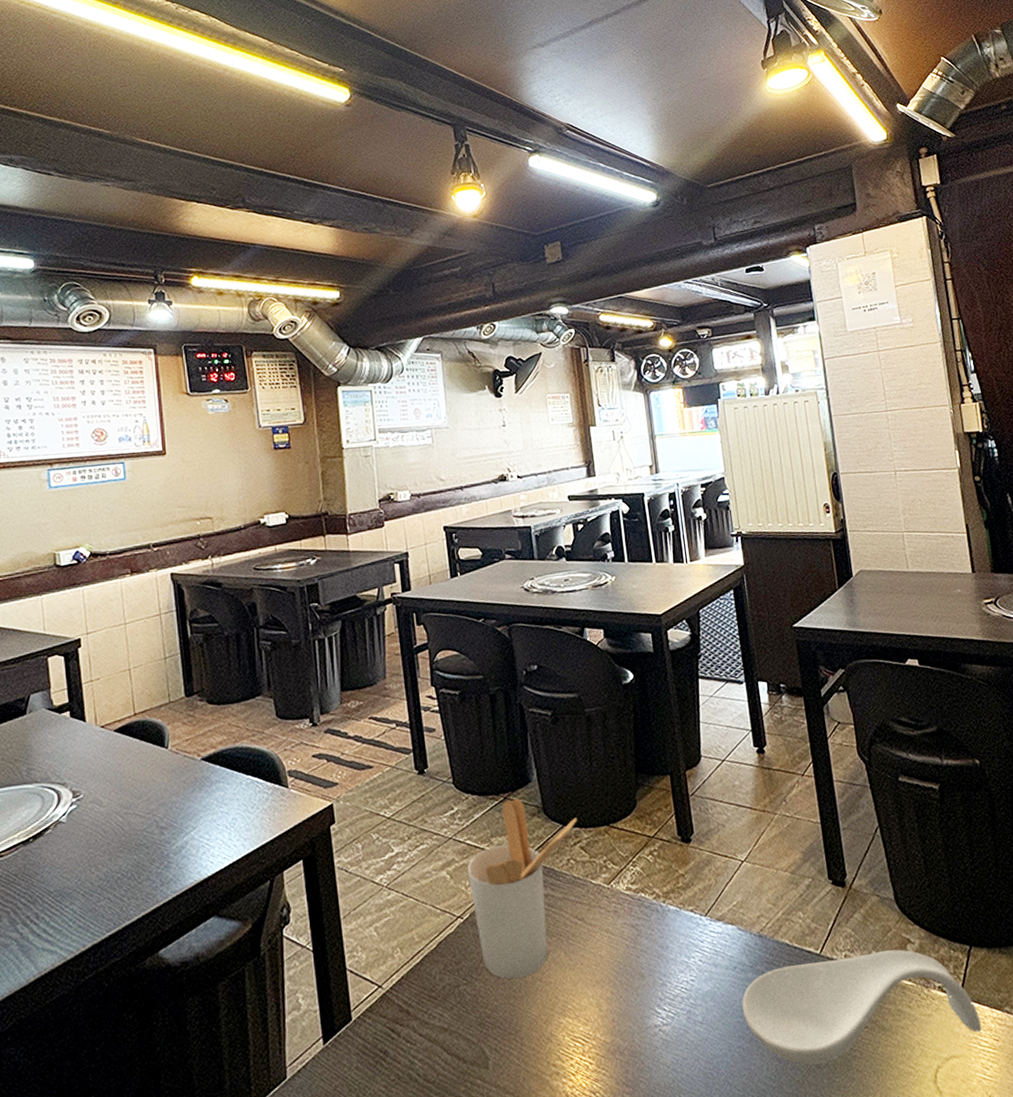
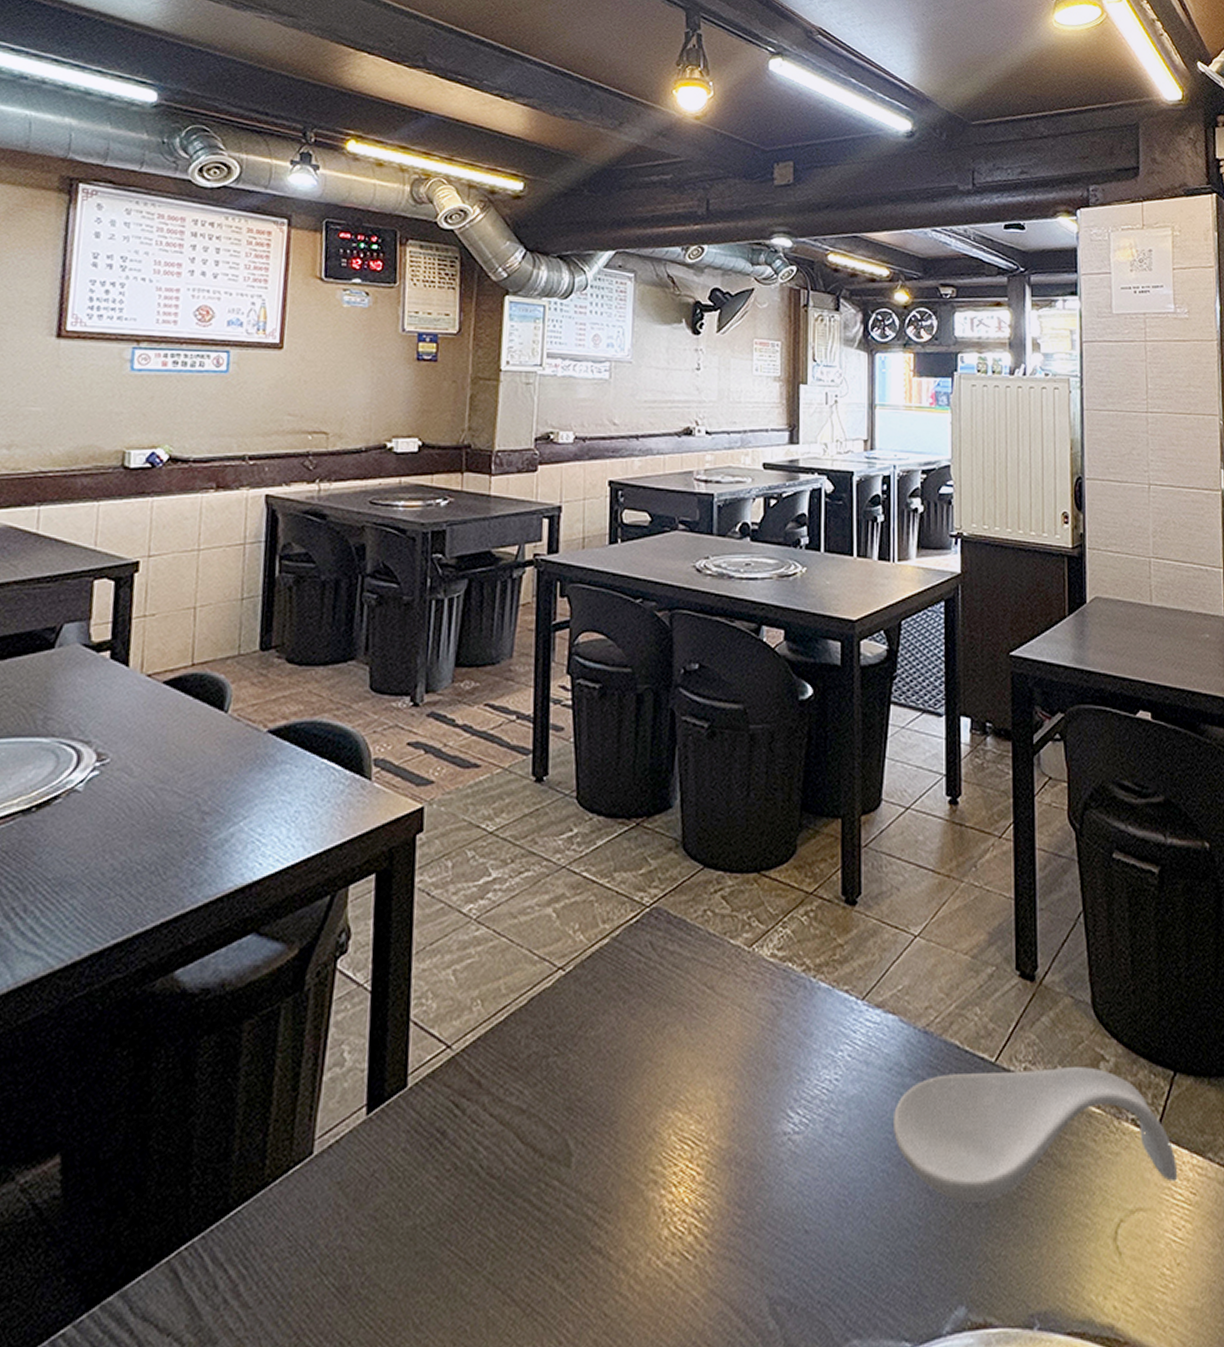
utensil holder: present [467,798,577,980] -> none [578,827,722,1055]

